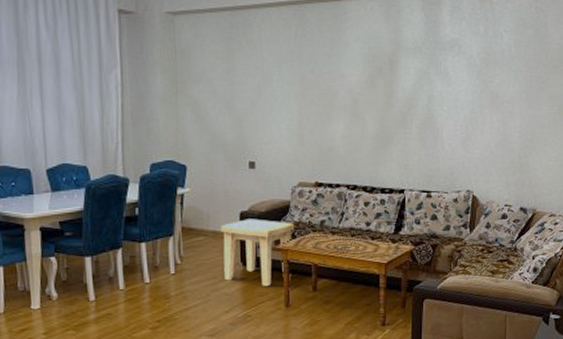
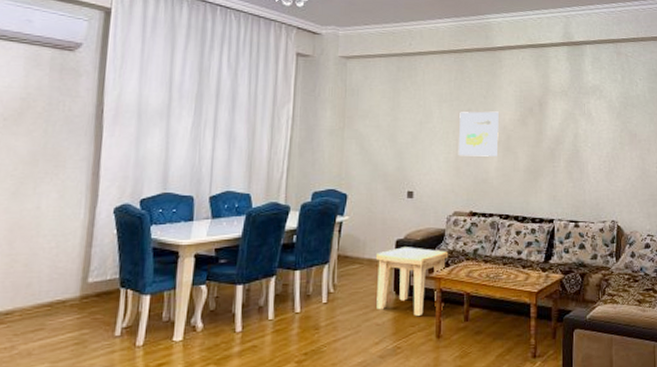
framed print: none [301,72,345,123] -> present [458,111,499,157]

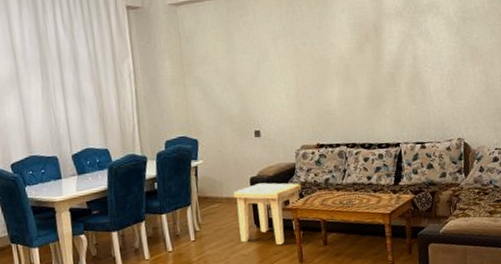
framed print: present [458,111,499,157] -> none [295,41,339,91]

